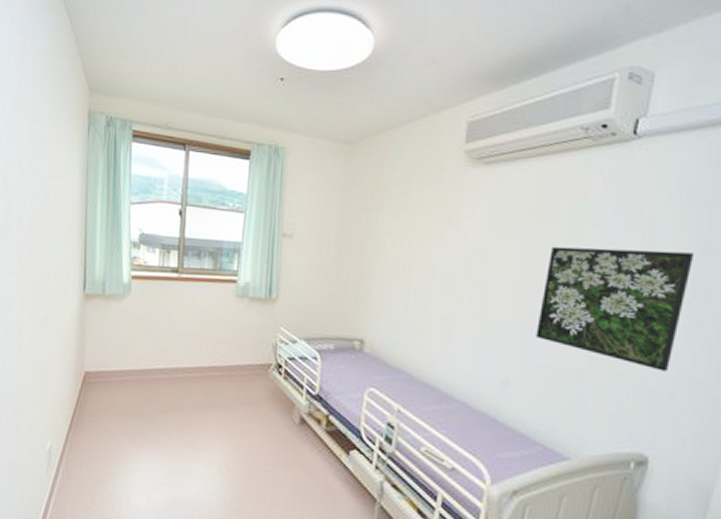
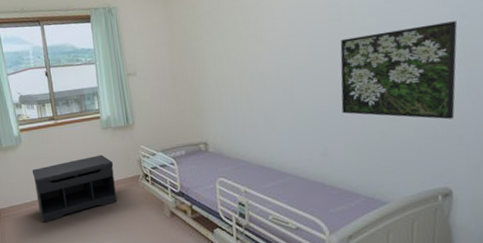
bench: none [135,328,242,401] -> present [32,154,117,223]

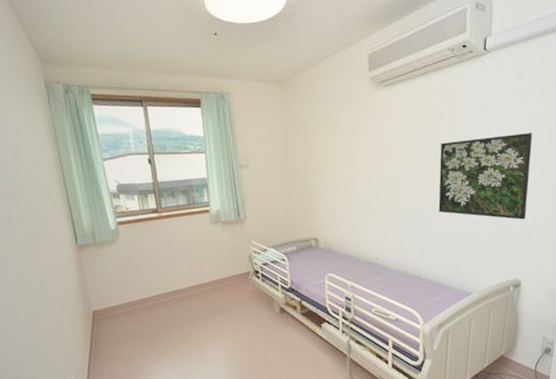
bench: present [32,154,117,223] -> none [131,250,226,324]

